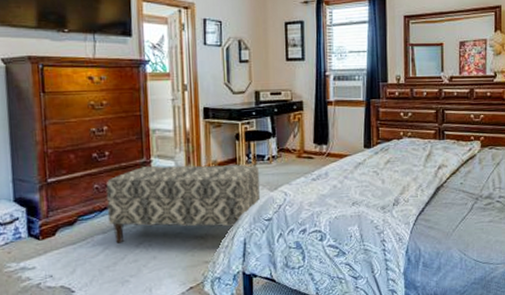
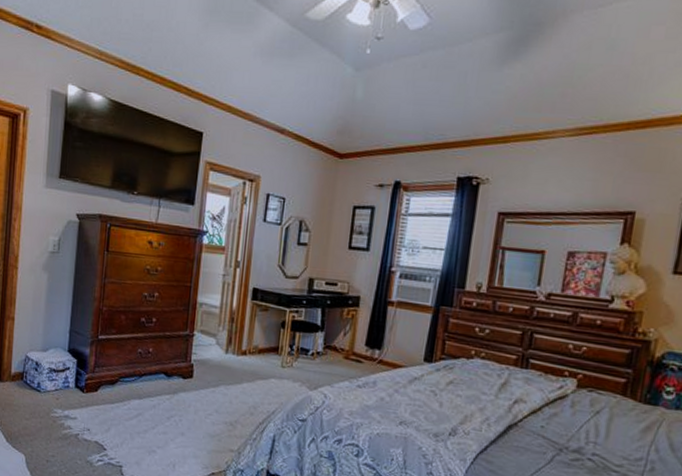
bench: present [106,165,261,243] -> none [145,338,301,420]

